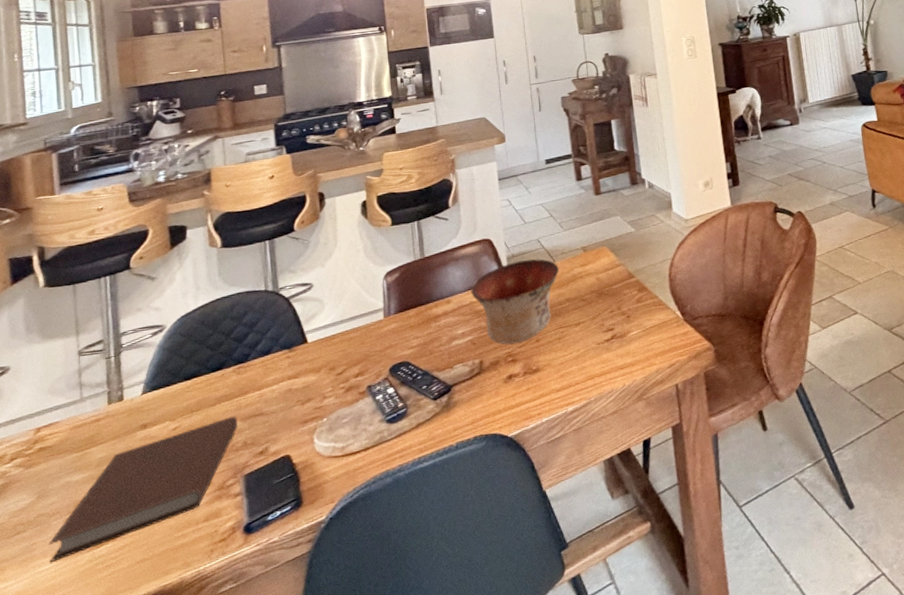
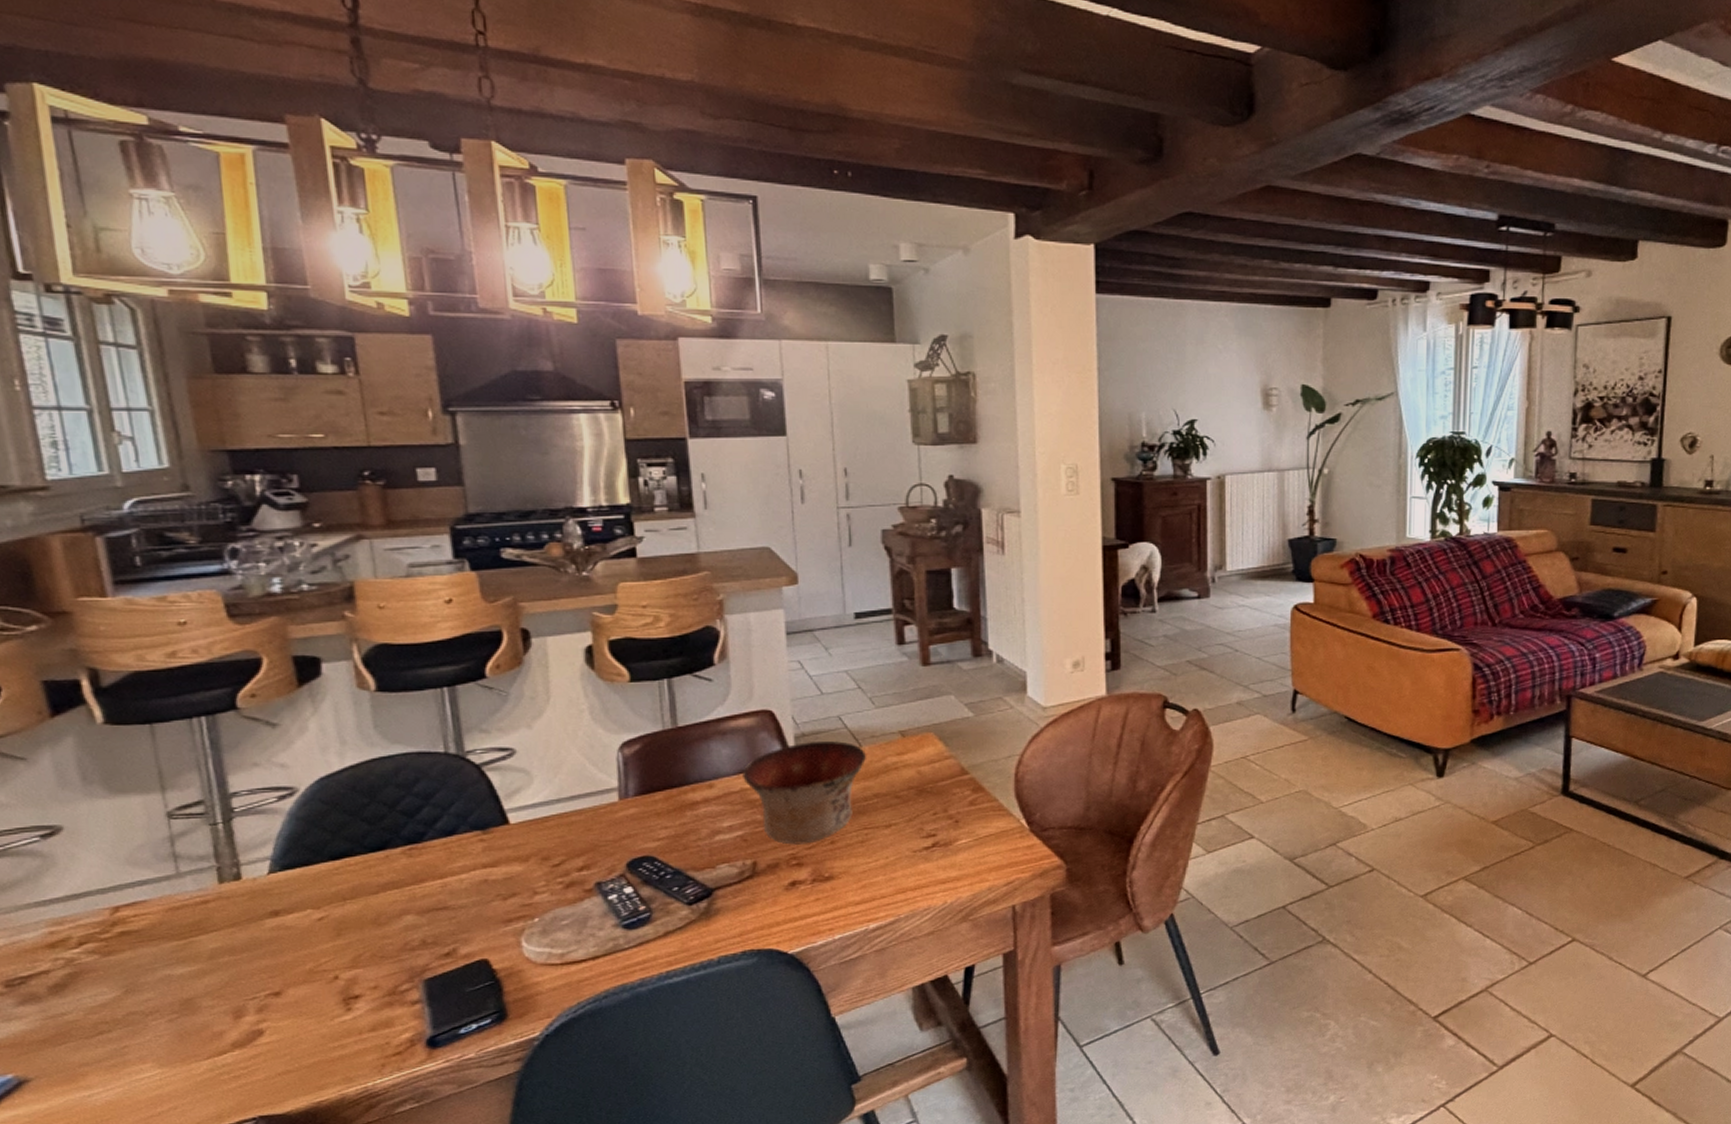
notebook: present [48,416,237,562] -> none [146,908,412,1069]

